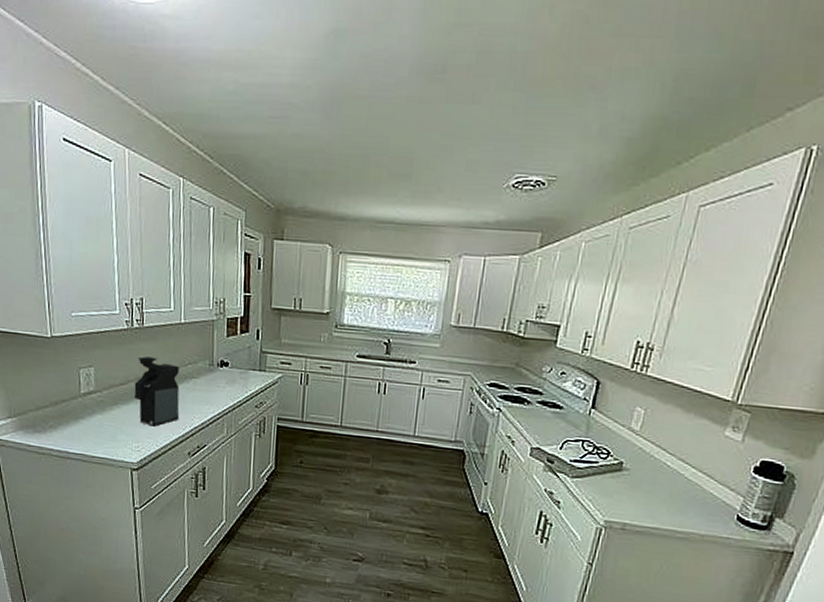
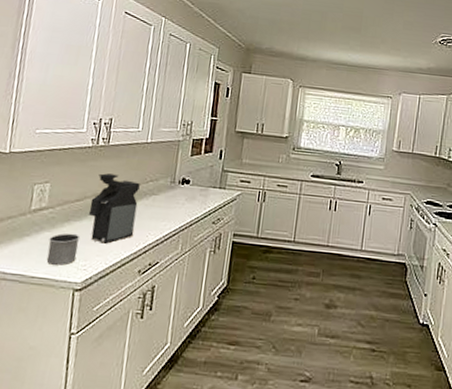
mug: none [102,416,130,447] -> present [46,233,79,266]

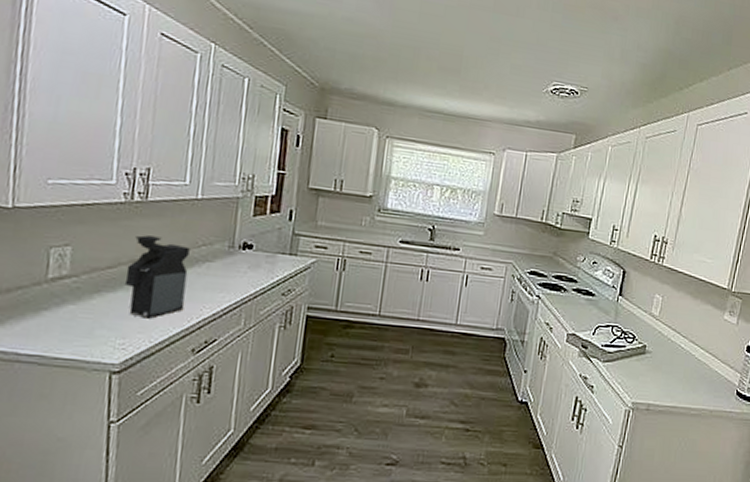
mug: present [46,233,79,266] -> none [72,306,114,345]

